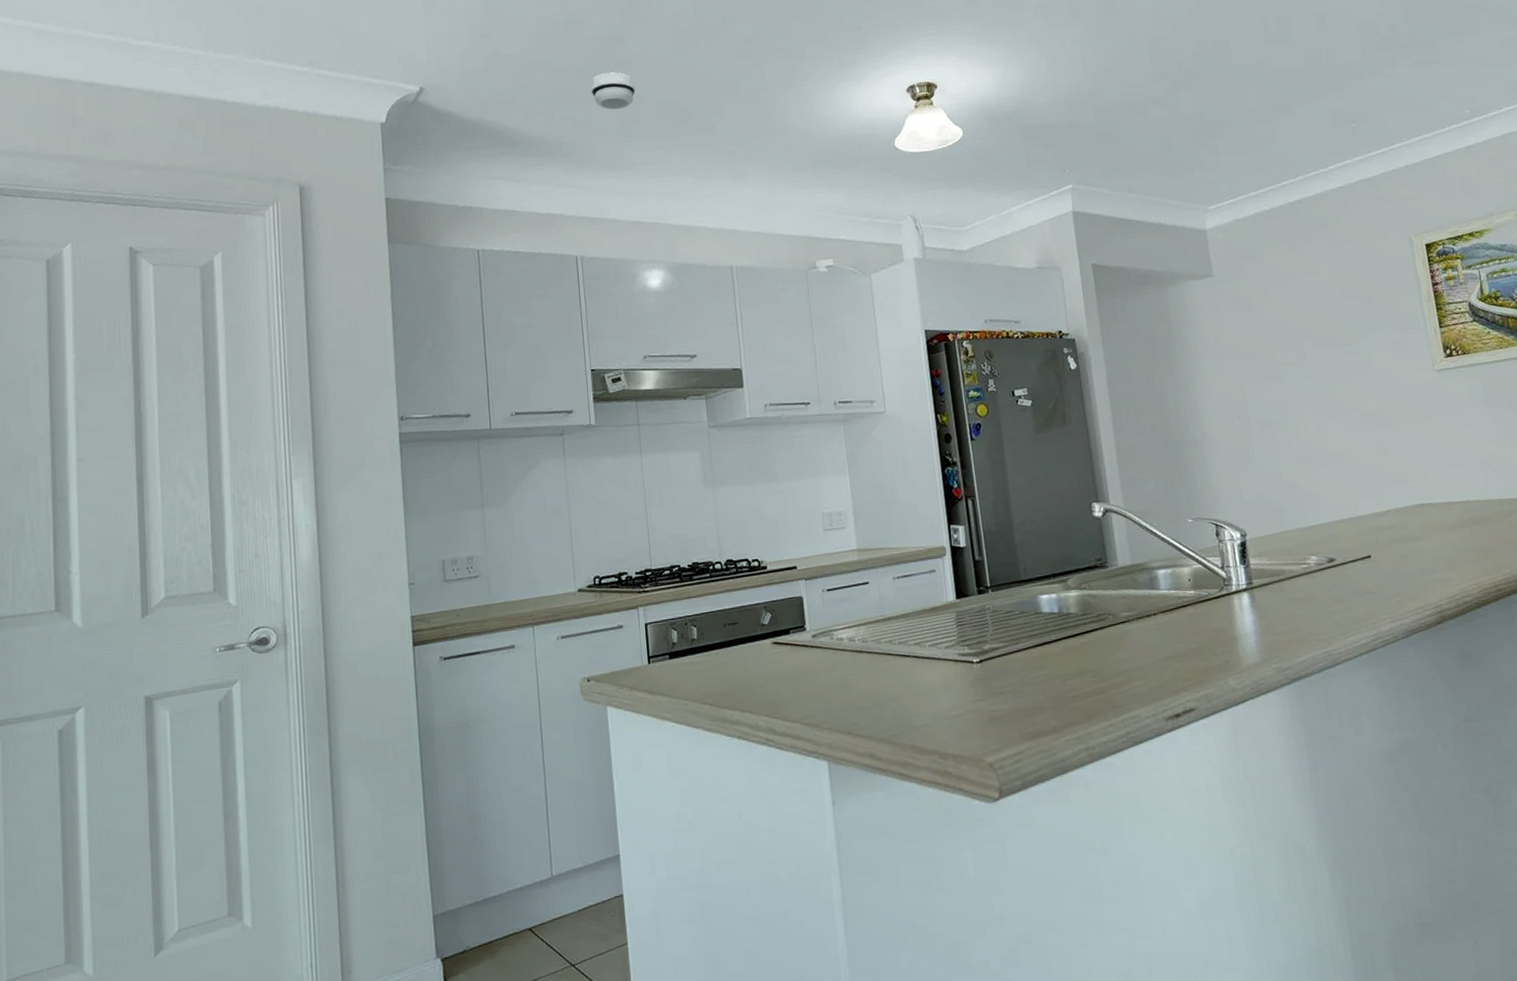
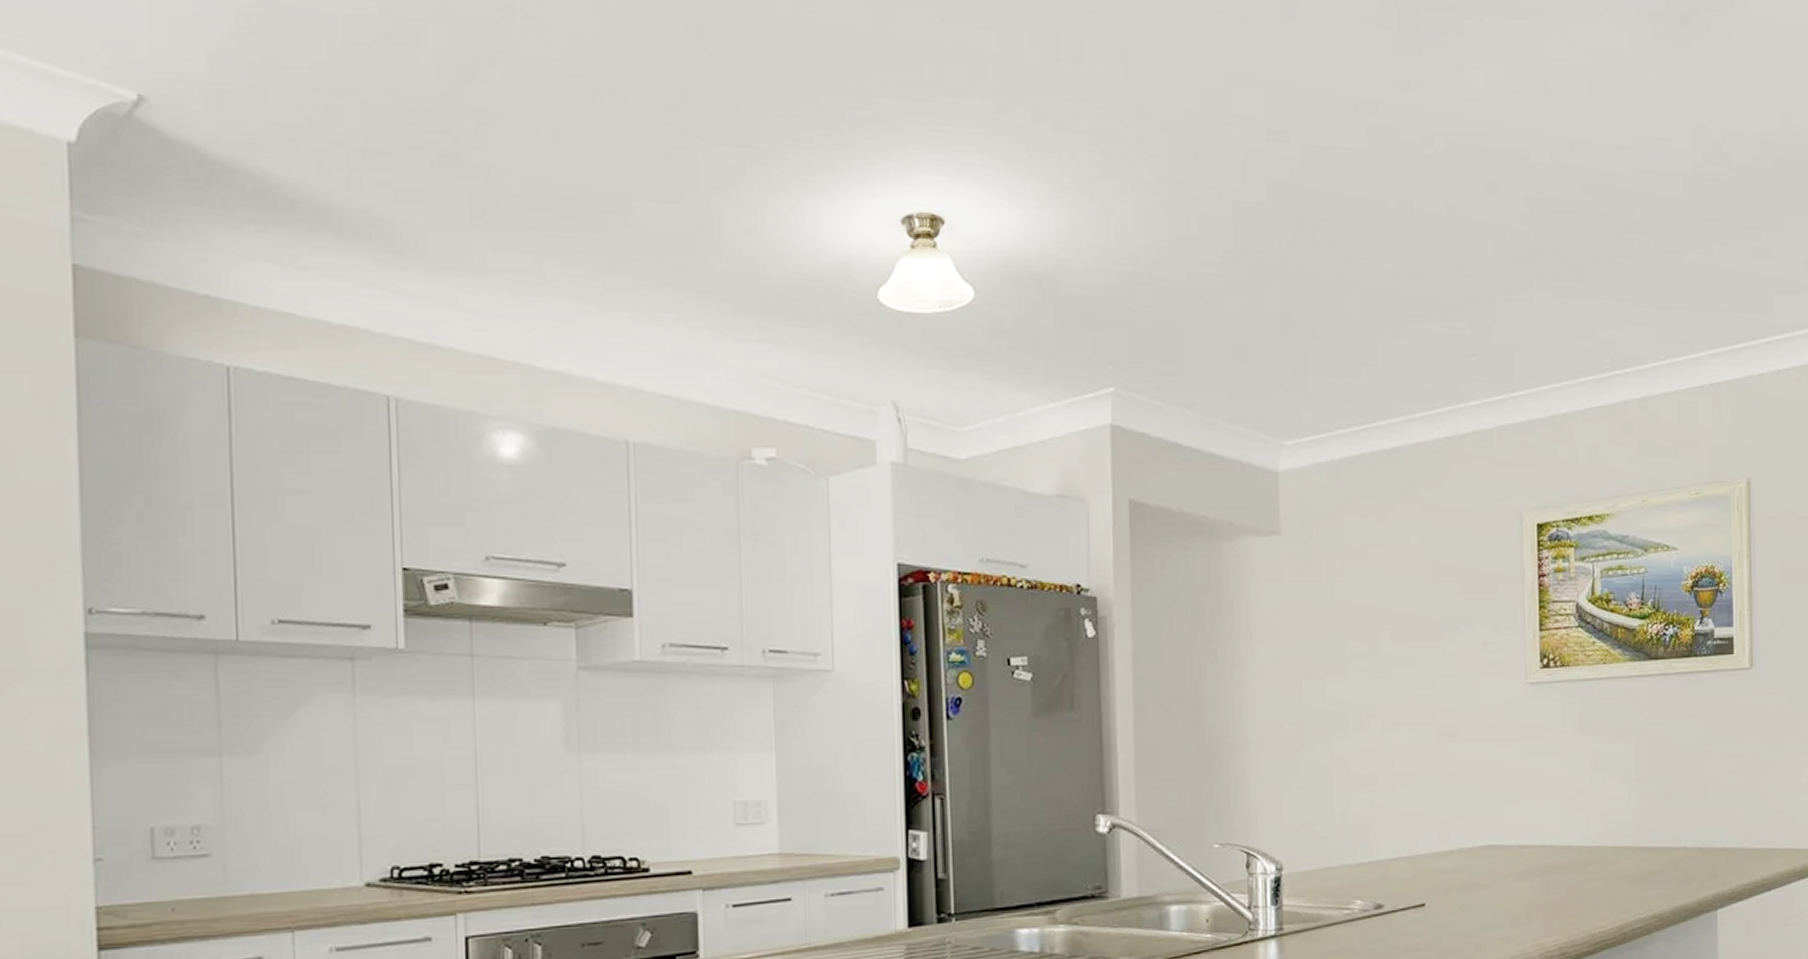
smoke detector: present [590,72,635,110] -> none [424,121,496,182]

